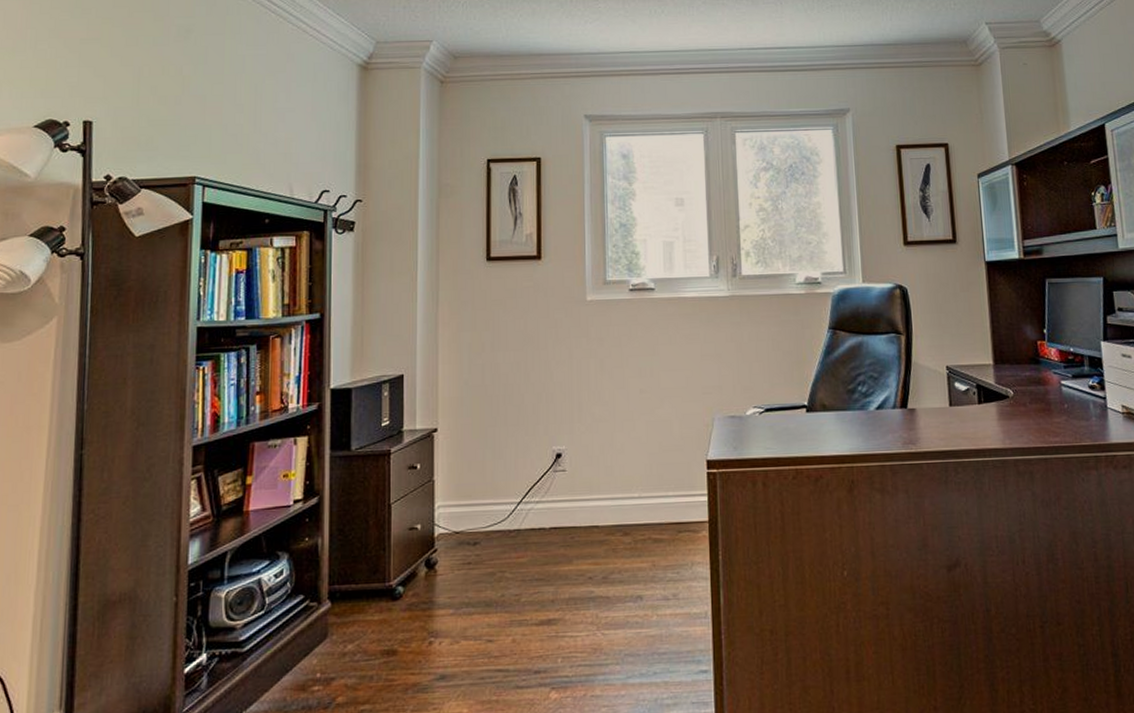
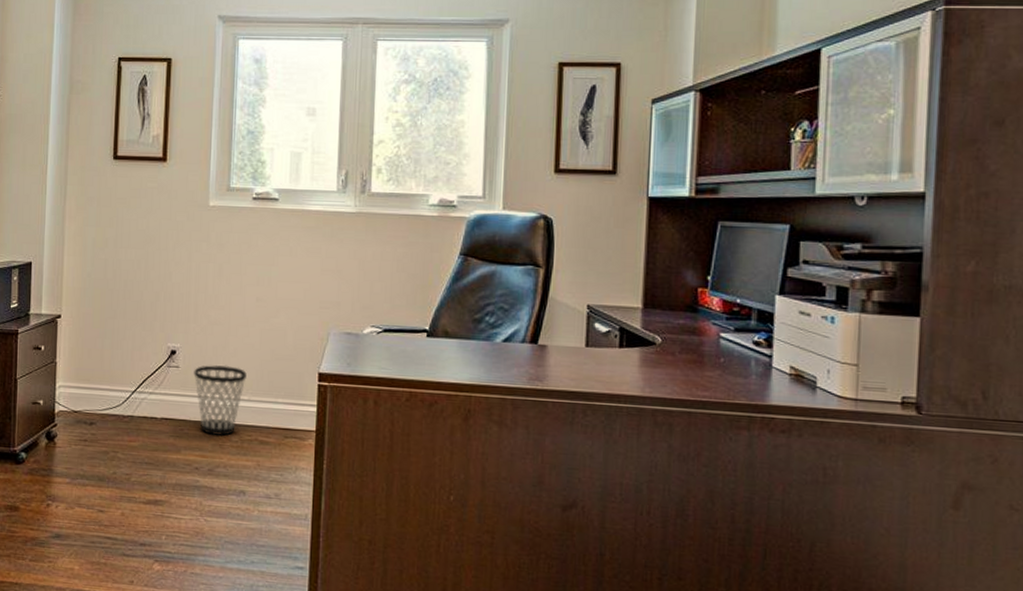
wastebasket: none [581,463,635,540] -> present [194,365,247,436]

